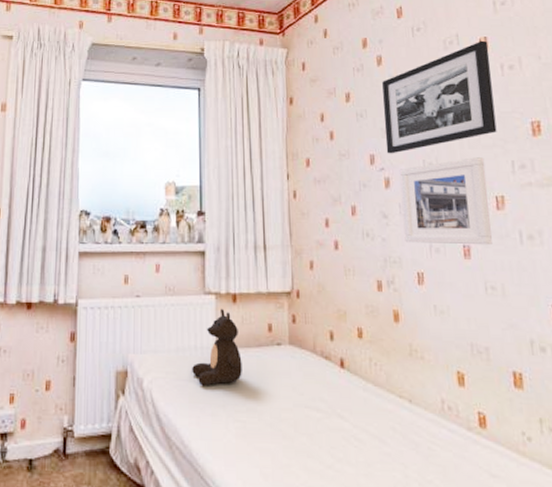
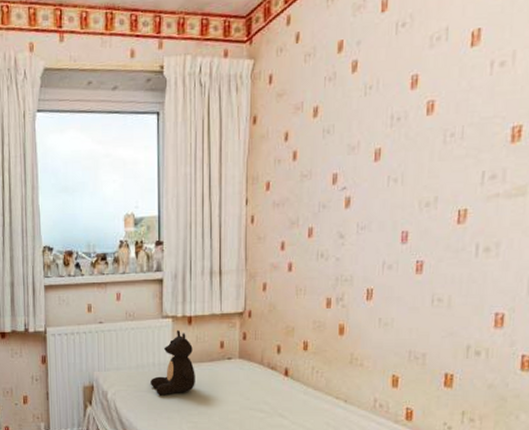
picture frame: present [382,40,497,154] -> none [350,33,482,172]
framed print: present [399,157,492,246] -> none [358,170,454,261]

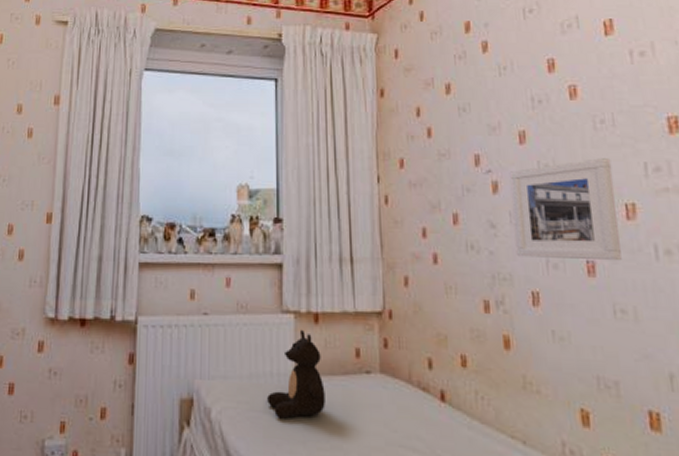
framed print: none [358,170,454,261] -> present [509,158,622,261]

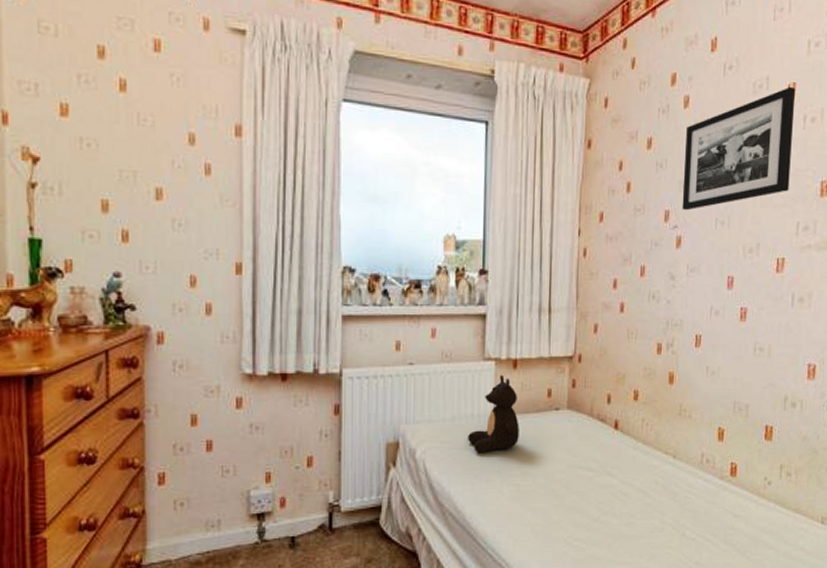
picture frame: none [488,23,626,154] -> present [682,86,796,211]
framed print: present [509,158,622,261] -> none [688,217,773,308]

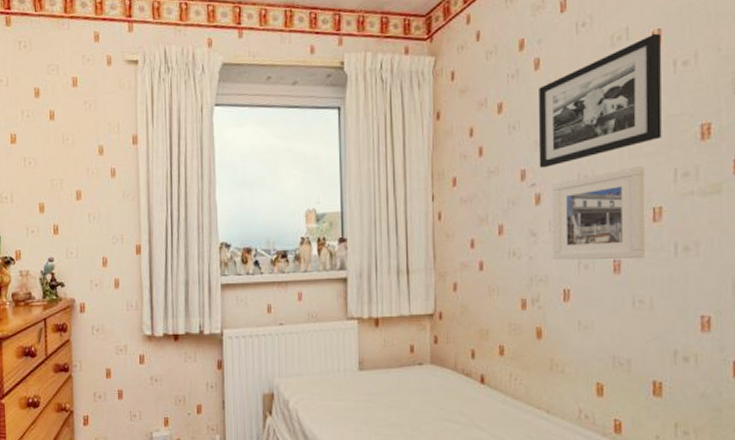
teddy bear: present [468,374,519,453] -> none [336,332,384,405]
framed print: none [688,217,773,308] -> present [551,167,646,260]

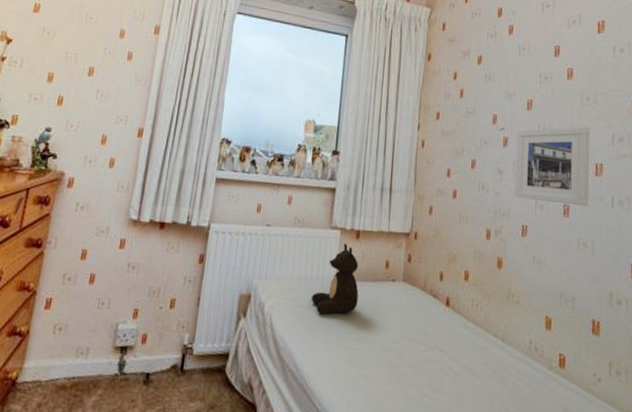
teddy bear: none [336,332,384,405] -> present [311,243,359,315]
picture frame: present [538,33,662,168] -> none [508,23,605,116]

